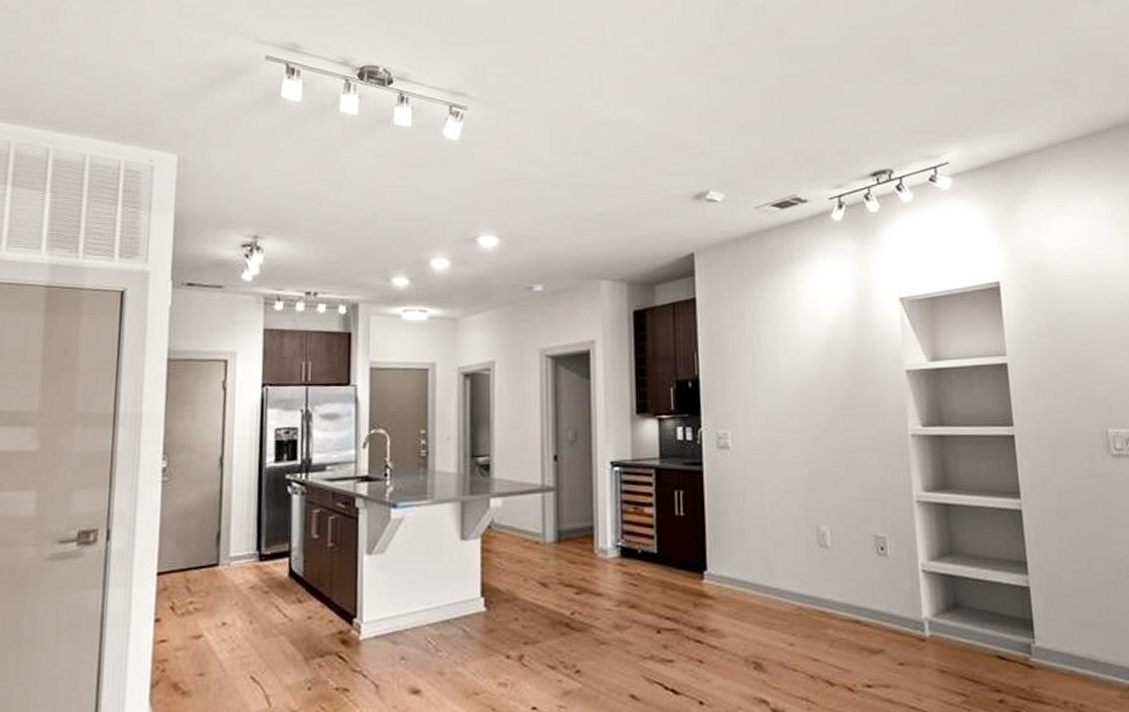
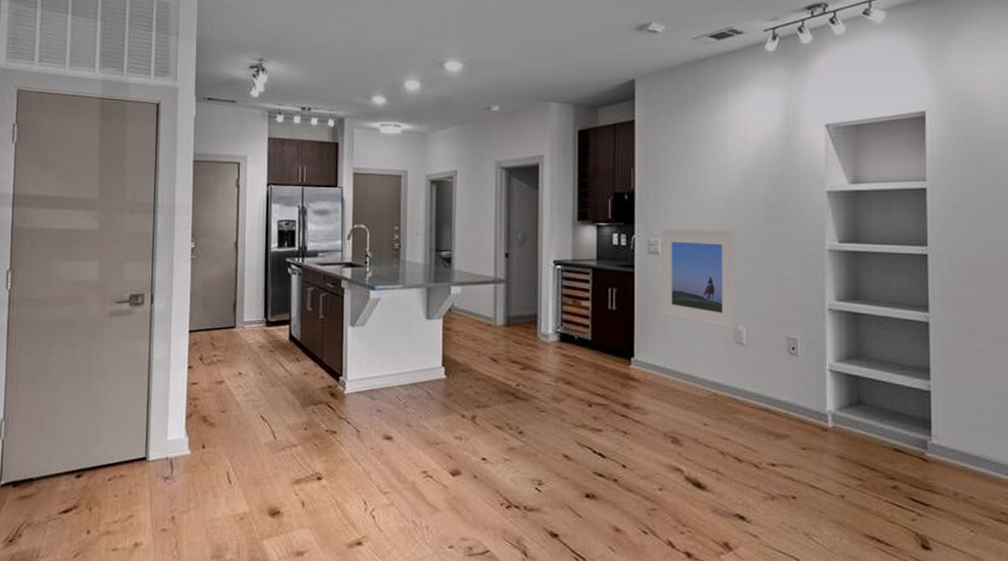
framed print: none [730,417,818,531] -> present [661,229,735,330]

